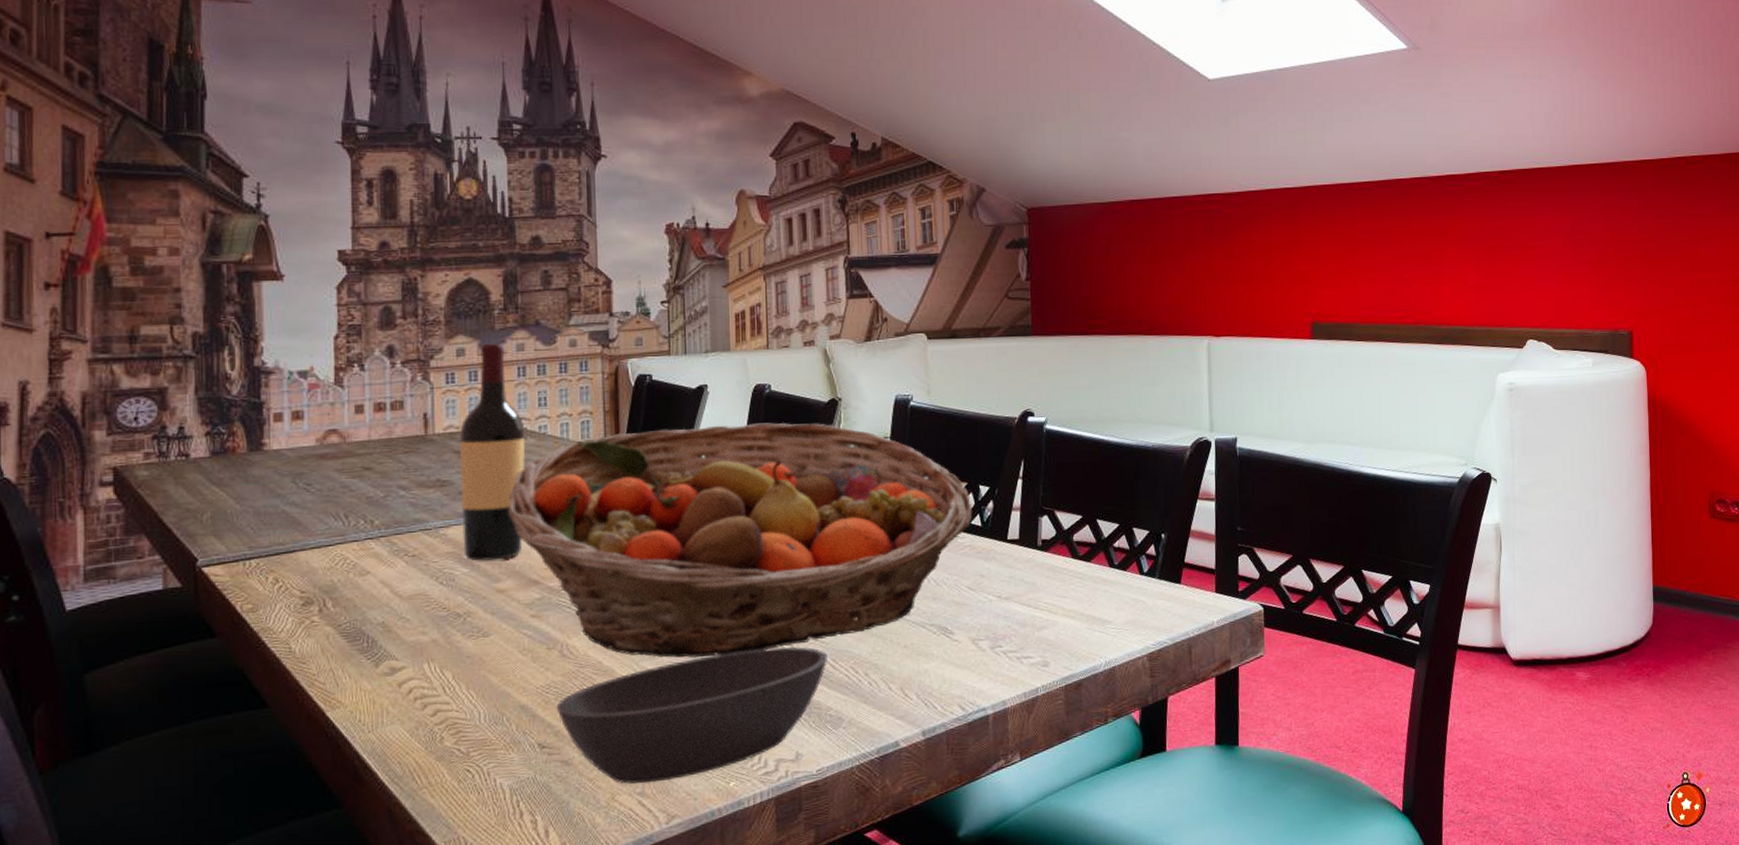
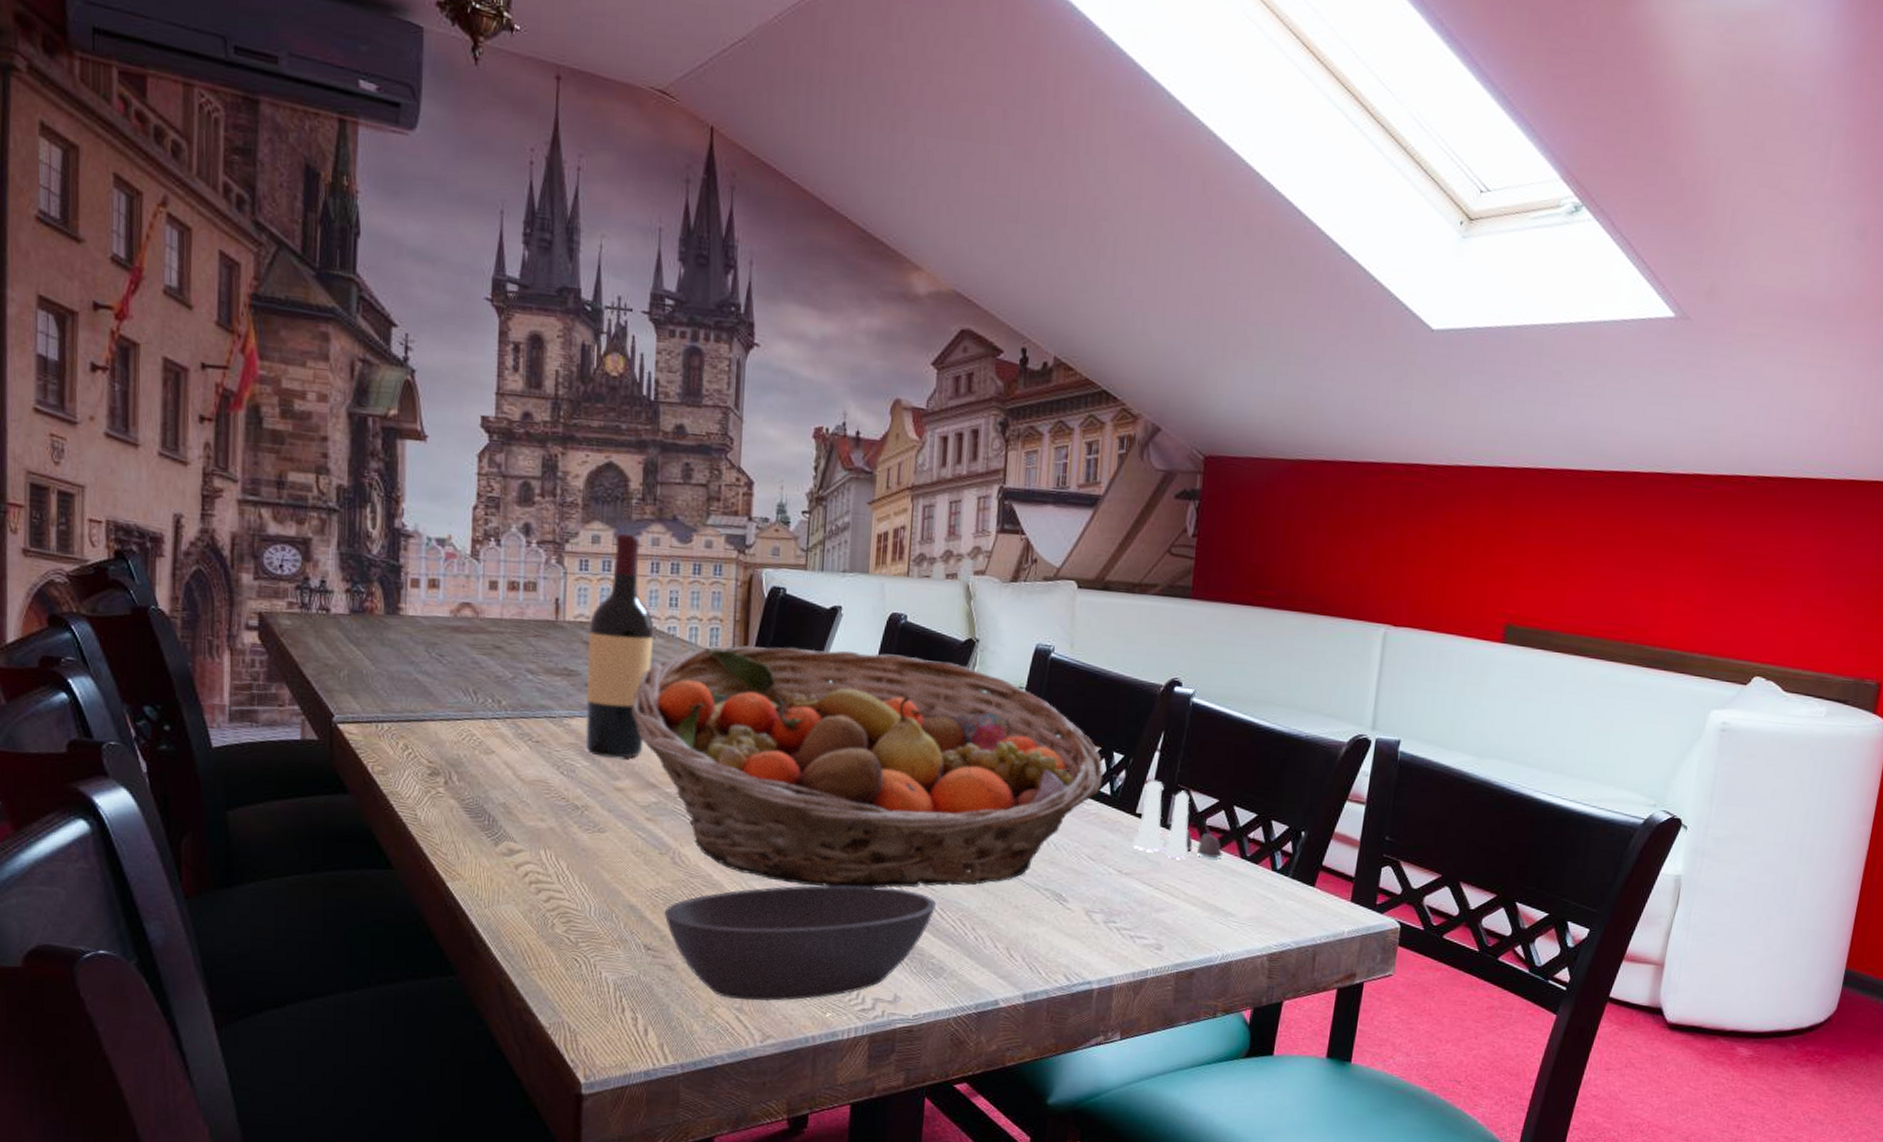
salt and pepper shaker set: none [1007,506,1092,576] -> present [1132,780,1222,858]

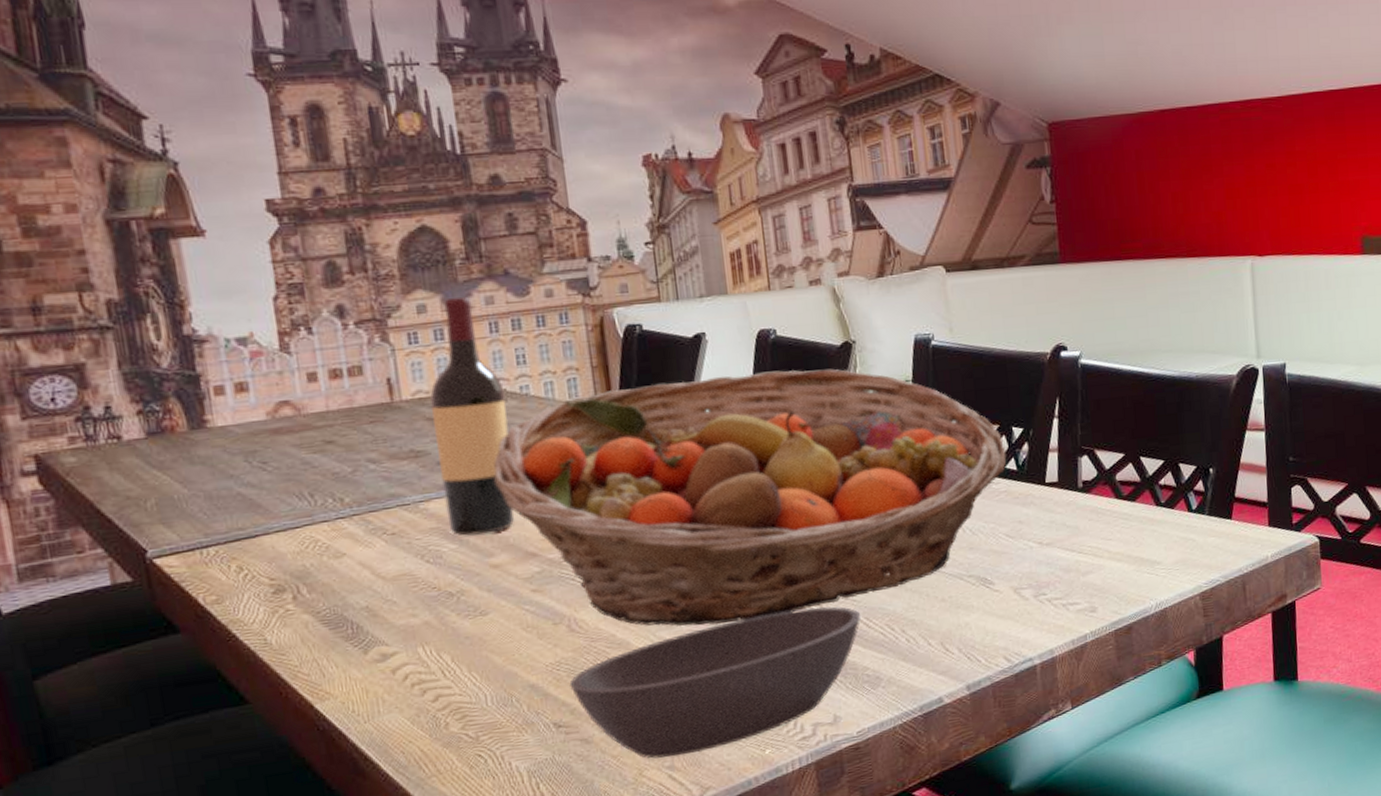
salt and pepper shaker set: present [1132,780,1222,858] -> none [1047,446,1138,518]

